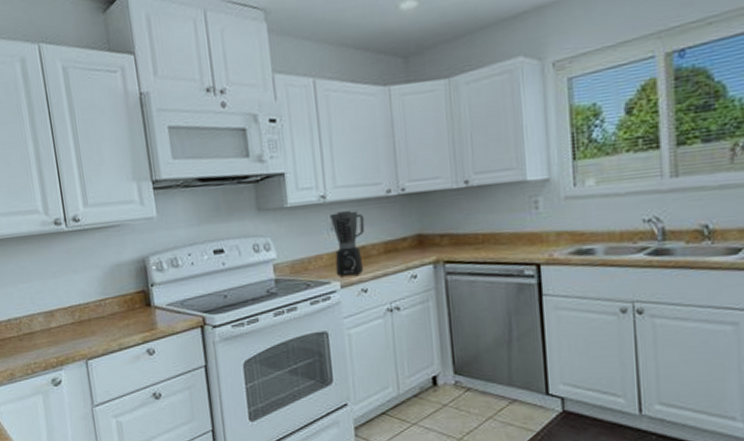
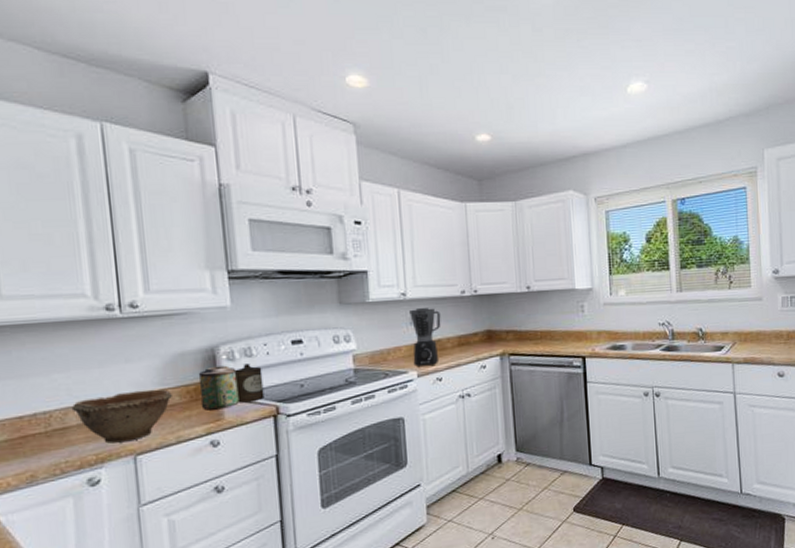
bowl: none [35,298,114,348] -> present [71,388,174,444]
canister: none [133,276,170,320] -> present [199,365,239,411]
canister: none [163,274,192,313] -> present [233,363,265,403]

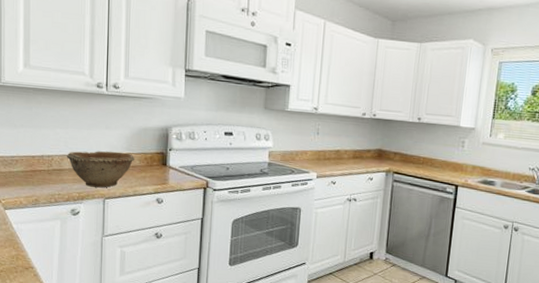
canister: present [199,365,239,411] -> none [153,142,182,176]
canister: present [233,363,265,403] -> none [179,144,200,174]
blender: present [409,308,441,368] -> none [315,122,343,172]

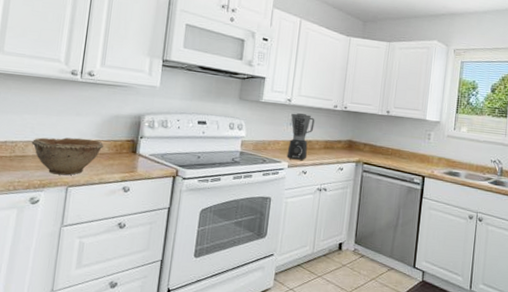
blender: none [315,122,343,172] -> present [286,113,315,161]

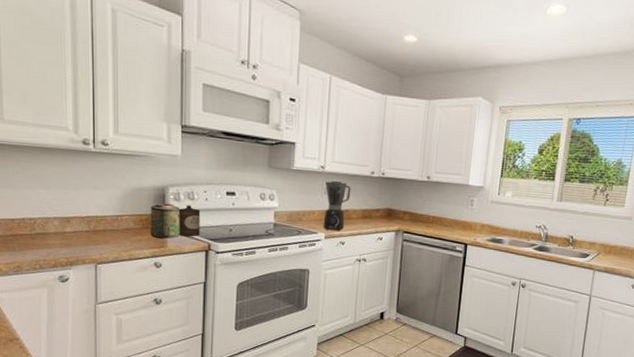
bowl: present [31,137,104,176] -> none [51,212,129,252]
canister: none [122,130,154,164] -> present [150,203,180,239]
canister: none [149,132,172,162] -> present [178,205,201,237]

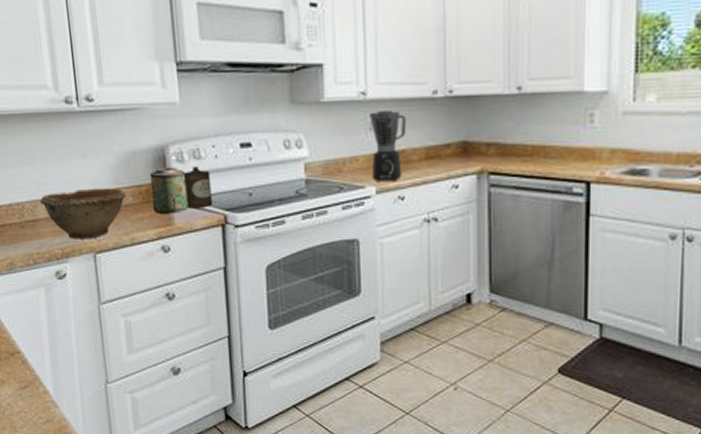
bowl: none [51,212,129,252] -> present [39,187,127,239]

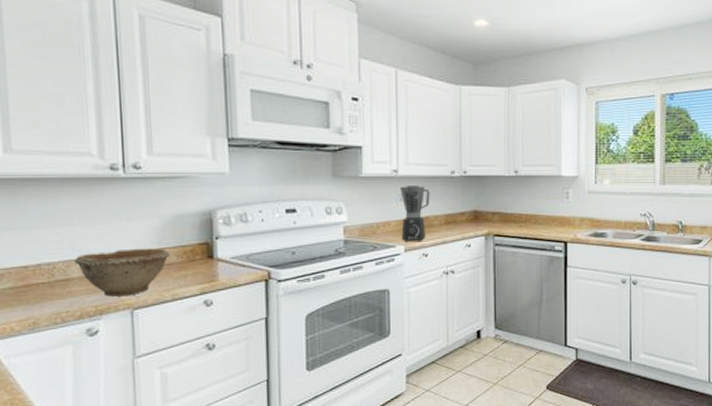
canister: present [150,167,189,214] -> none [196,229,233,271]
canister: present [183,166,213,209] -> none [229,229,257,266]

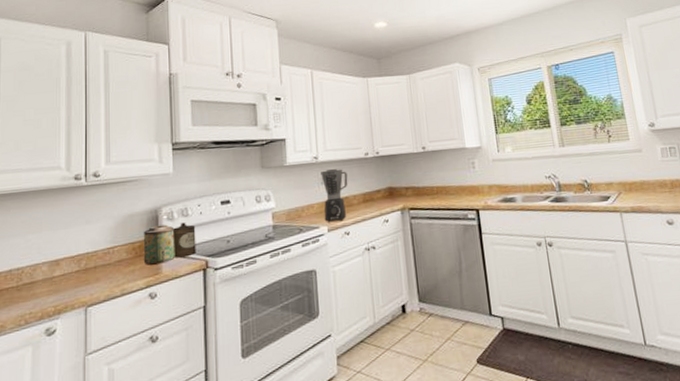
bowl: present [73,247,171,297] -> none [39,246,122,296]
canister: none [196,229,233,271] -> present [143,224,175,265]
canister: none [229,229,257,266] -> present [172,222,196,258]

